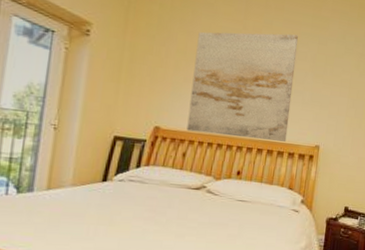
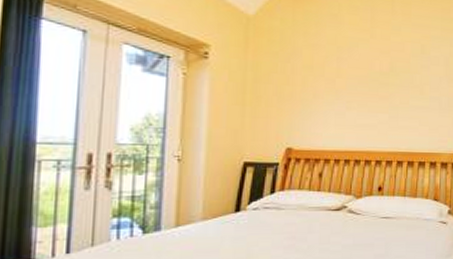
wall art: present [186,31,298,142] -> none [321,39,429,152]

